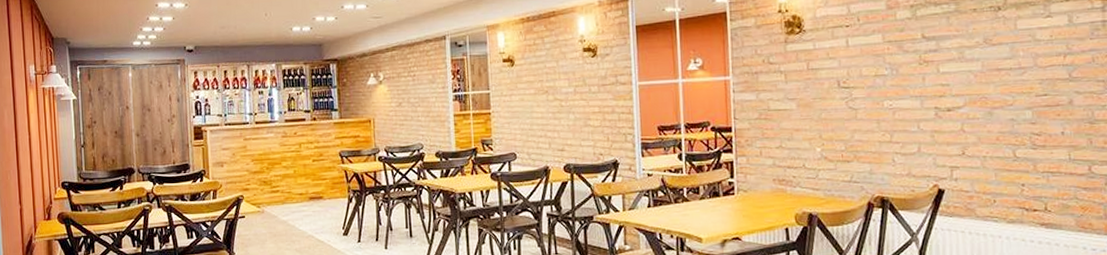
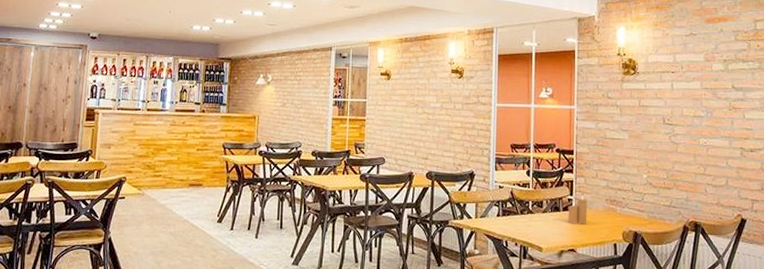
candle: none [729,177,753,210] -> present [568,196,587,225]

